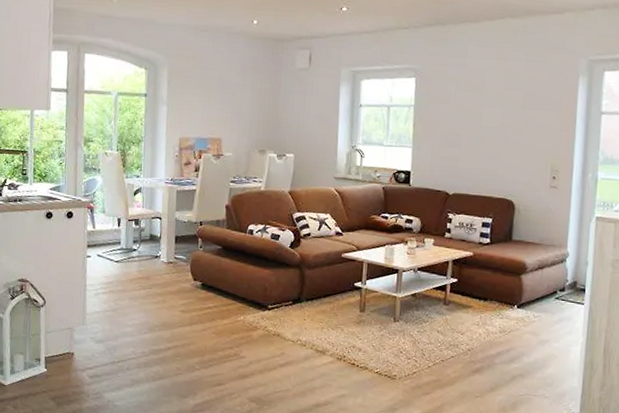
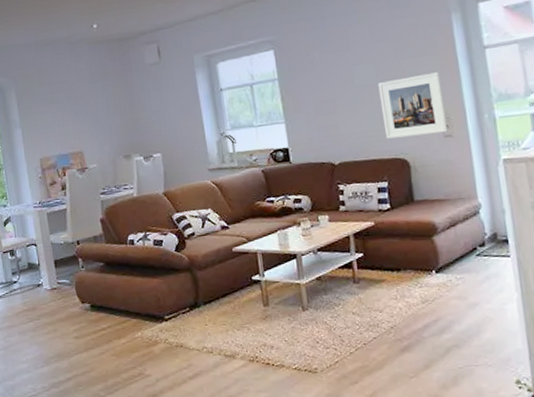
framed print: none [499,126,557,183] -> present [378,72,448,139]

